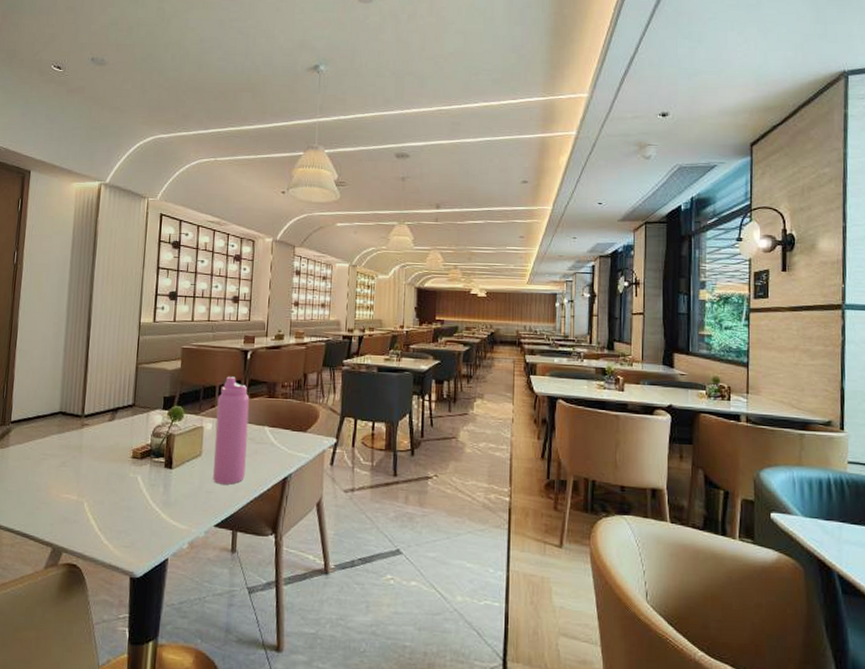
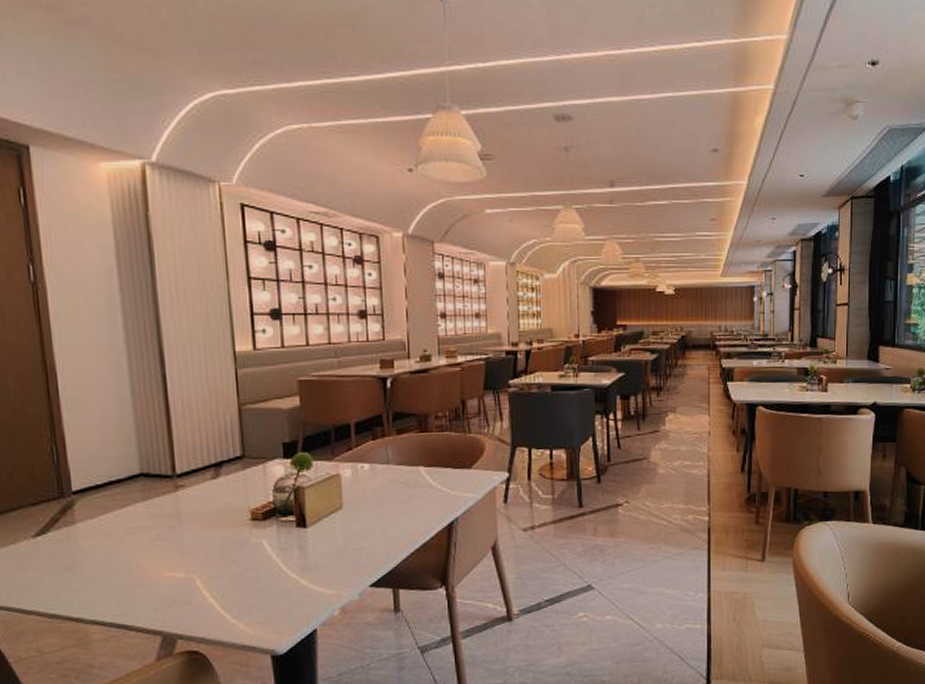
water bottle: present [212,376,250,485] -> none [354,410,401,539]

